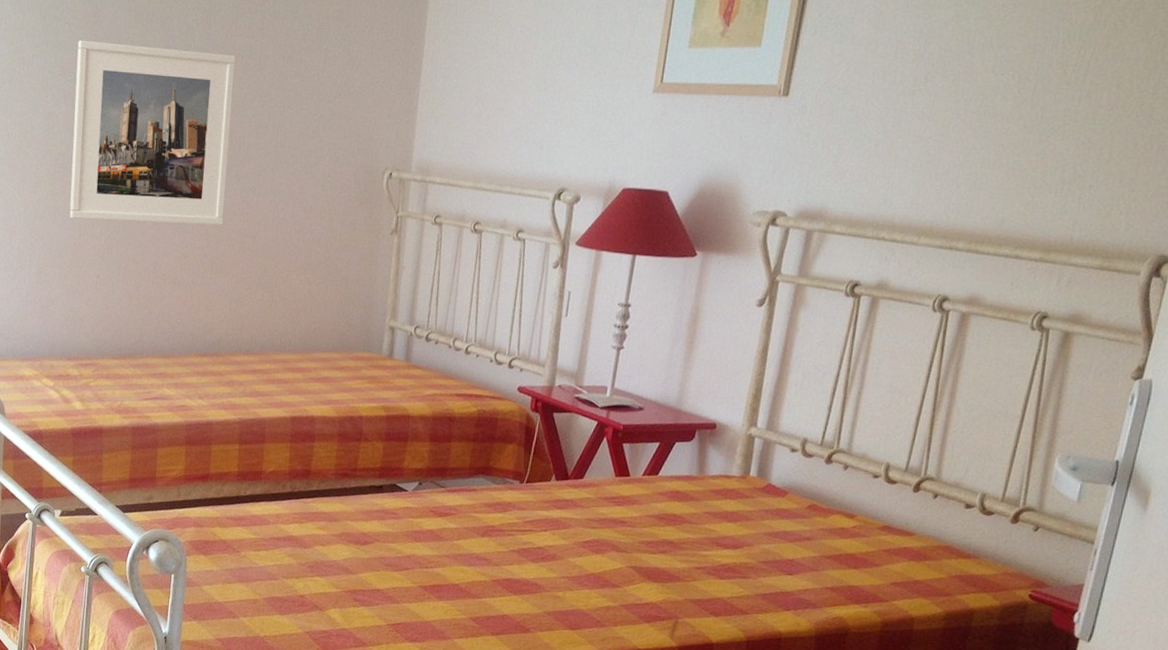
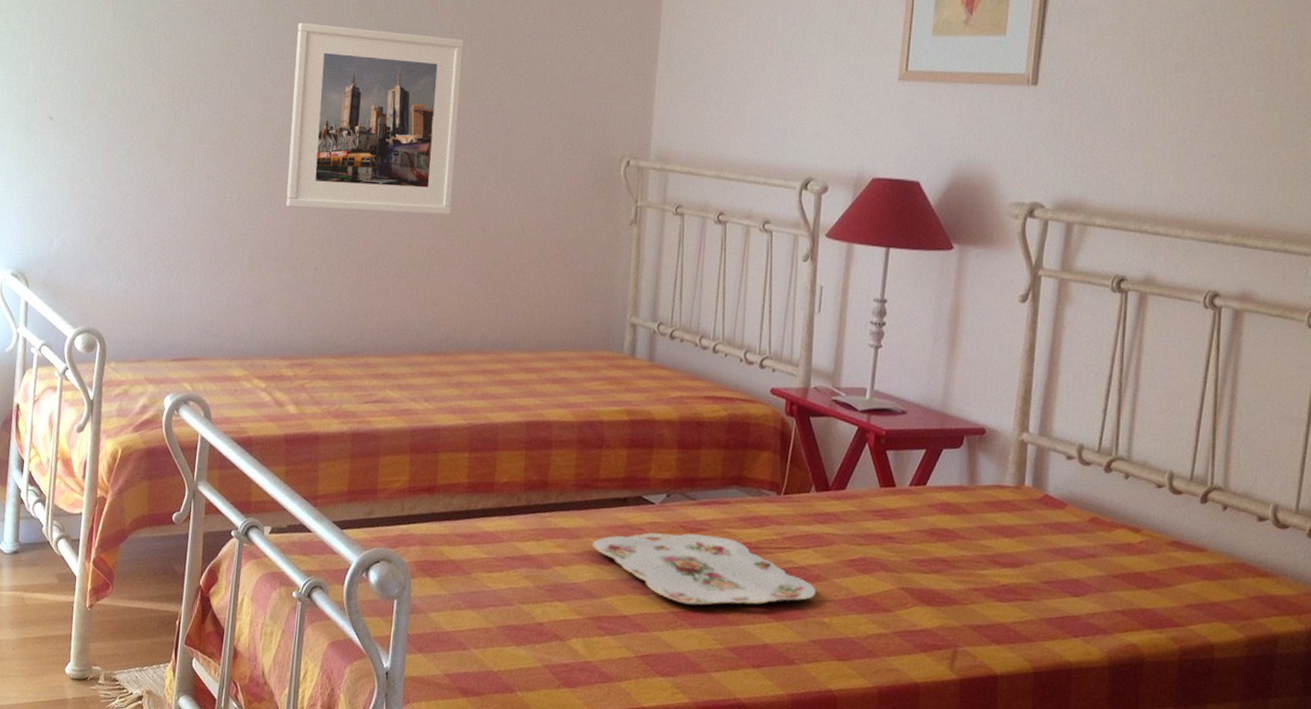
serving tray: none [349,516,552,581] -> present [591,532,816,606]

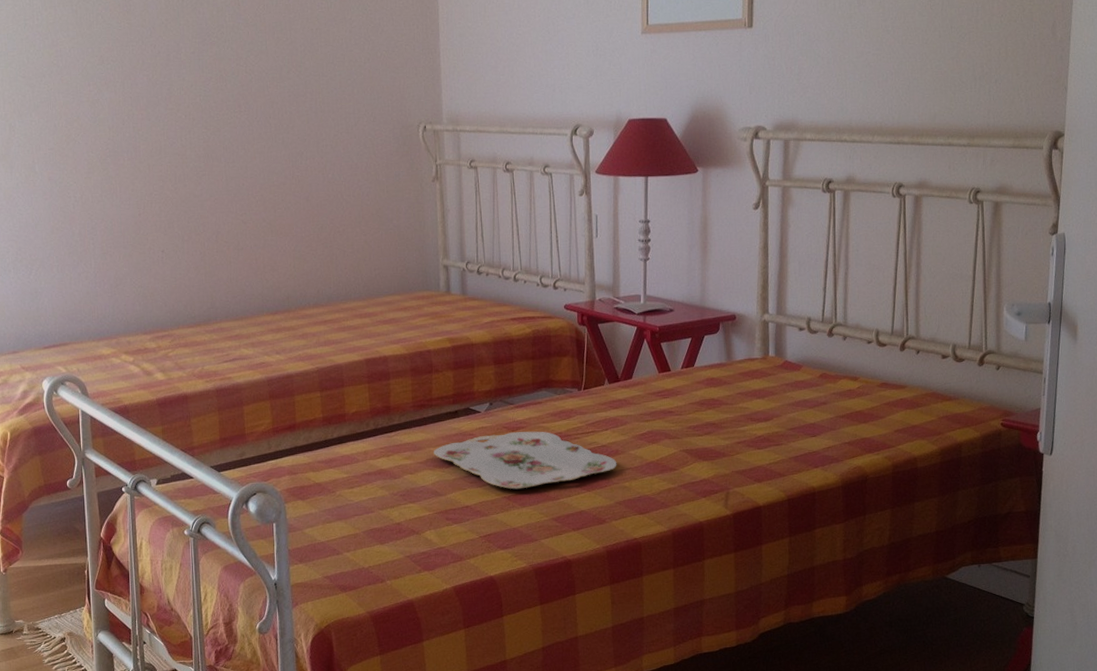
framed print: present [285,22,464,215] -> none [113,29,277,199]

